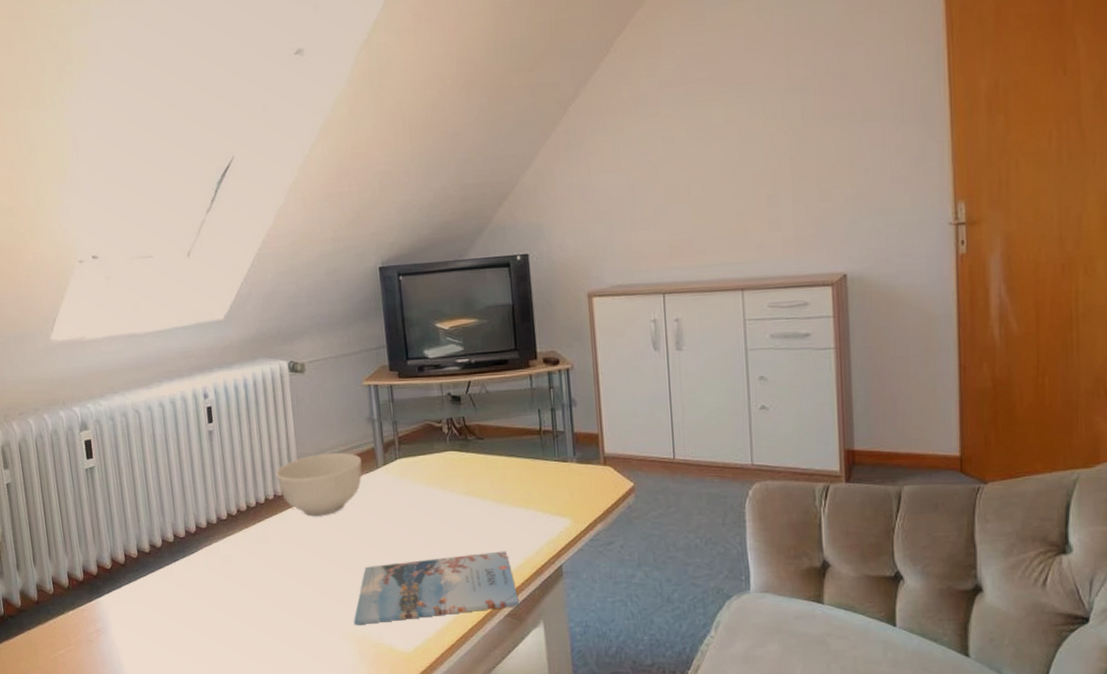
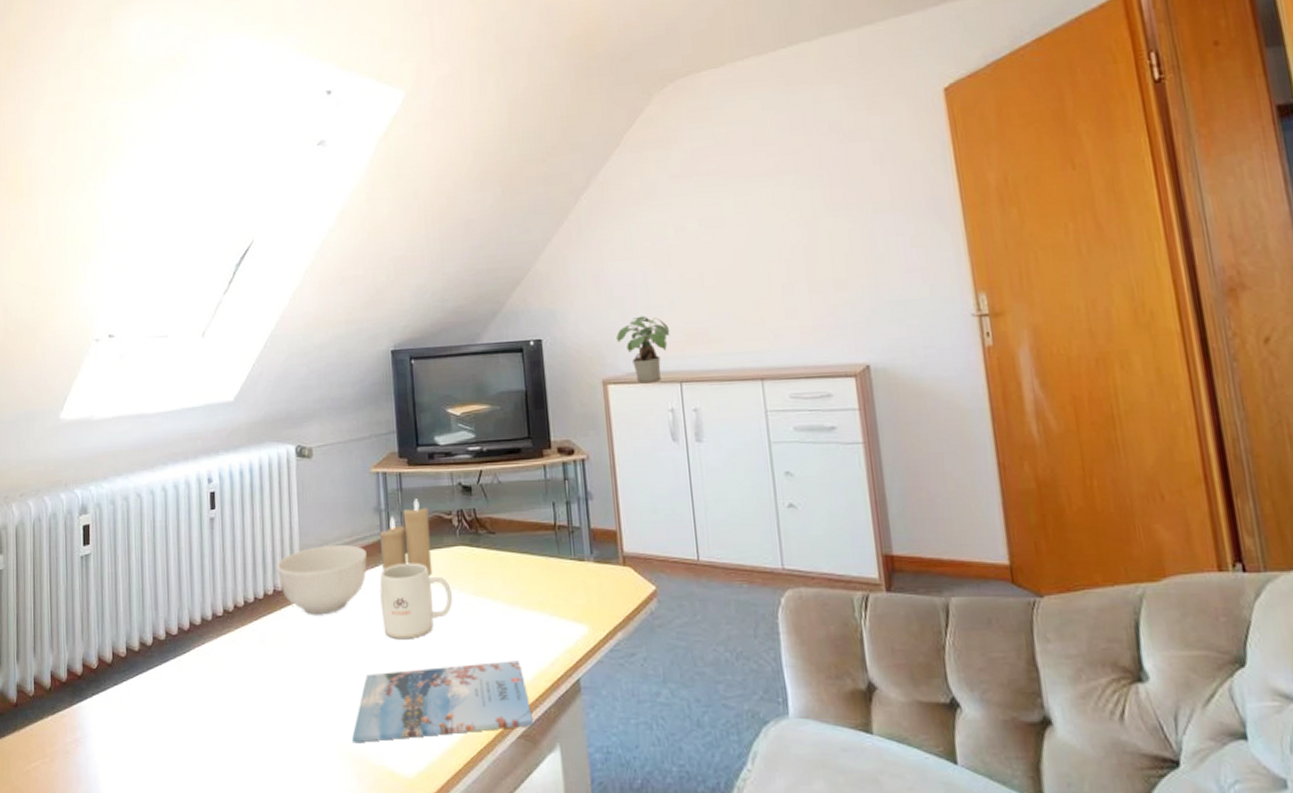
candle: none [373,409,425,478] -> present [379,499,433,574]
mug: none [375,467,444,535] -> present [380,563,452,638]
potted plant: none [602,229,655,296] -> present [616,316,670,384]

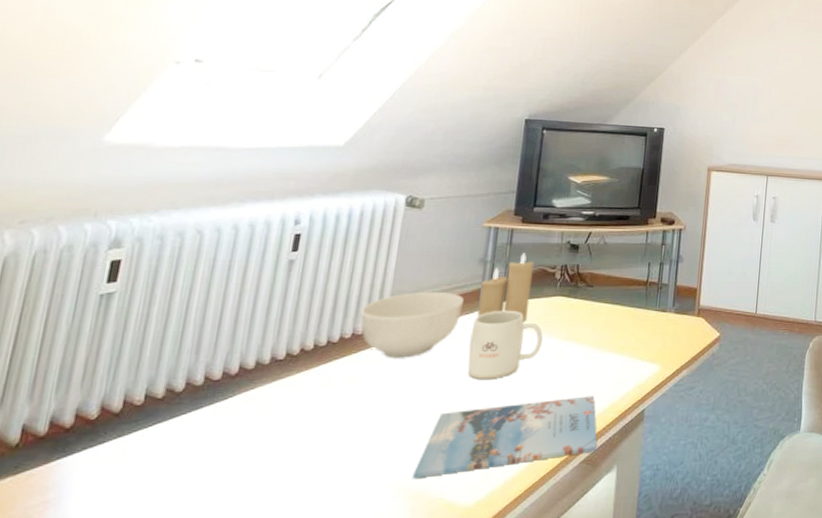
potted plant: present [616,316,670,384] -> none [725,121,767,174]

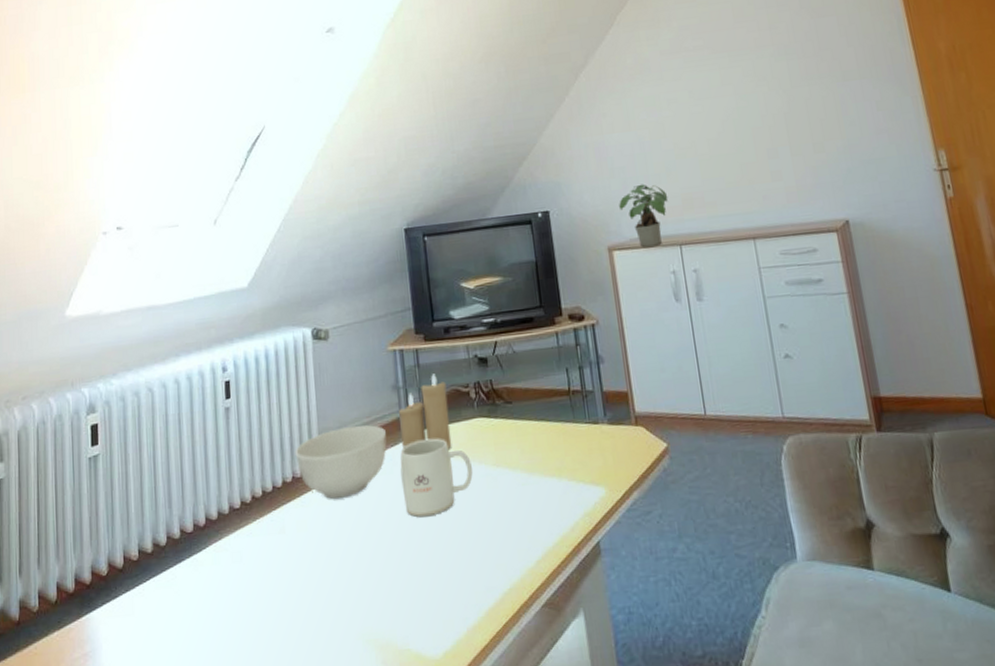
magazine: present [413,396,597,479] -> none [377,528,556,629]
potted plant: none [725,121,767,174] -> present [619,184,669,249]

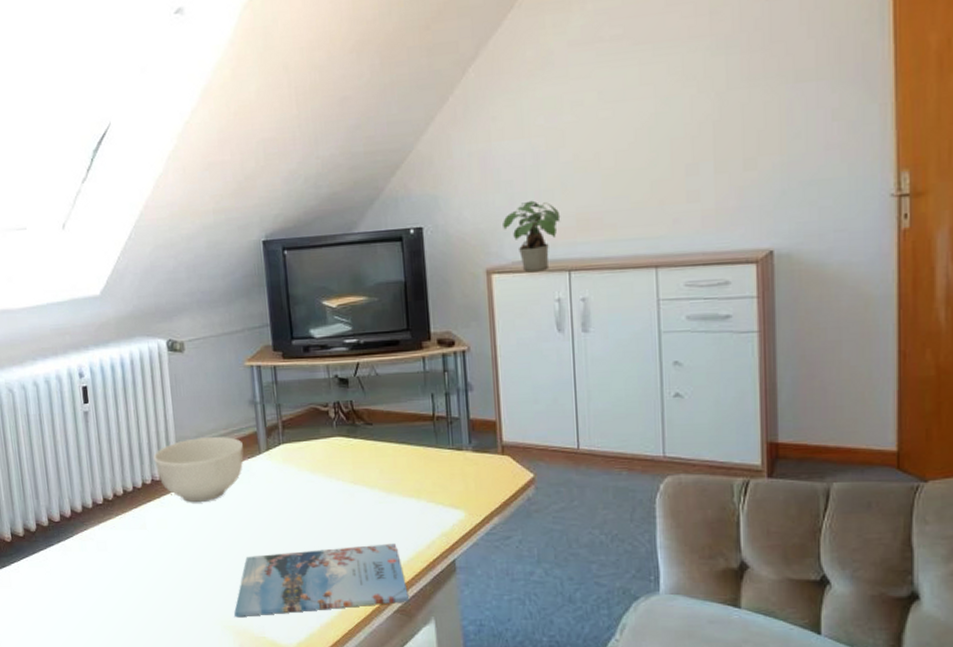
magazine: none [377,528,556,629] -> present [234,543,409,618]
candle: present [398,374,452,449] -> none [255,391,310,464]
mug: present [400,438,473,517] -> none [257,453,330,524]

